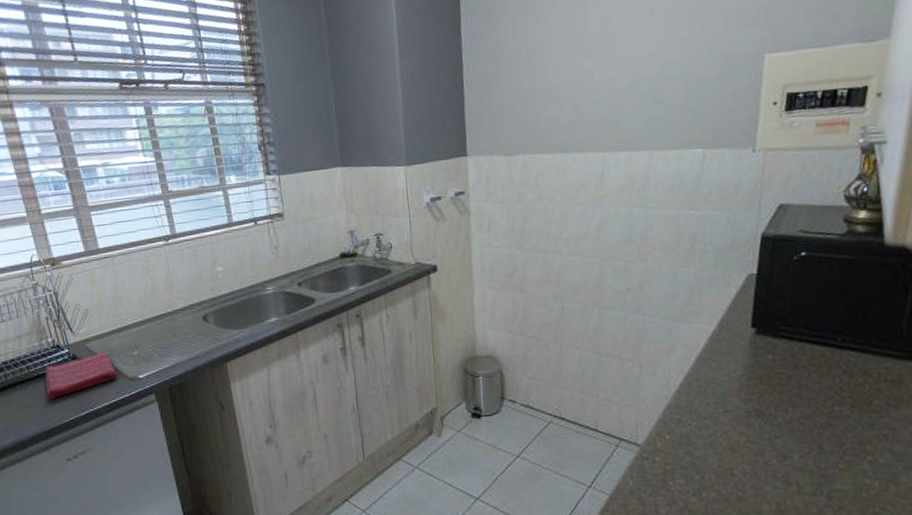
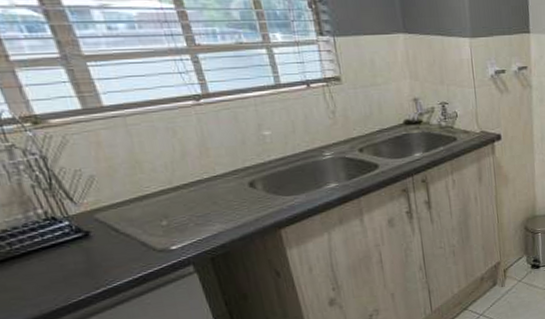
dish towel: present [45,352,117,399] -> none [36,222,141,278]

